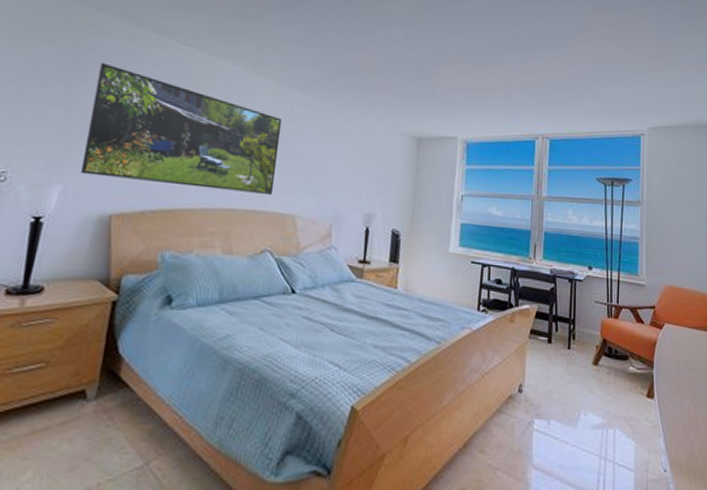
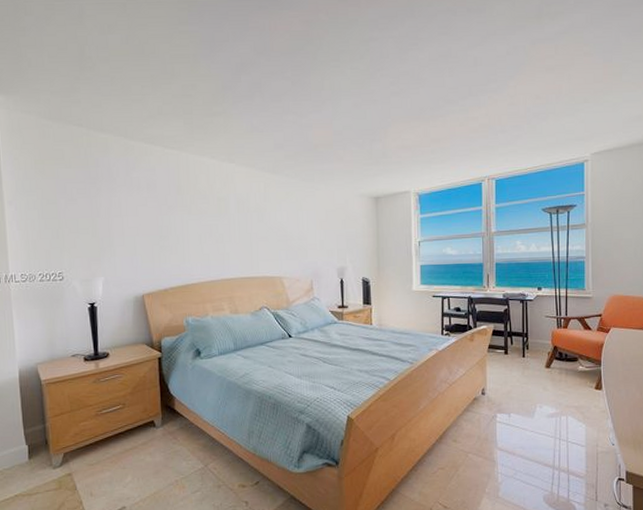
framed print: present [80,62,283,195] -> none [108,175,262,267]

